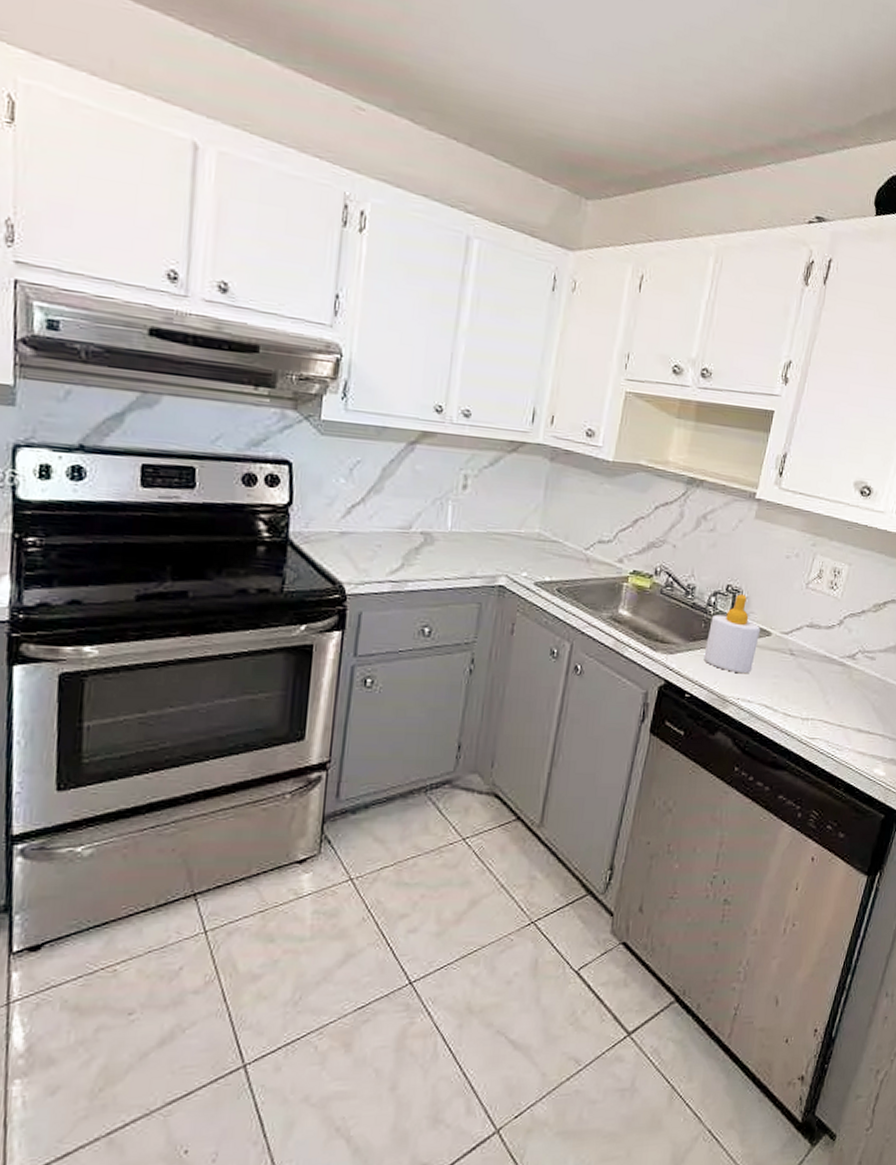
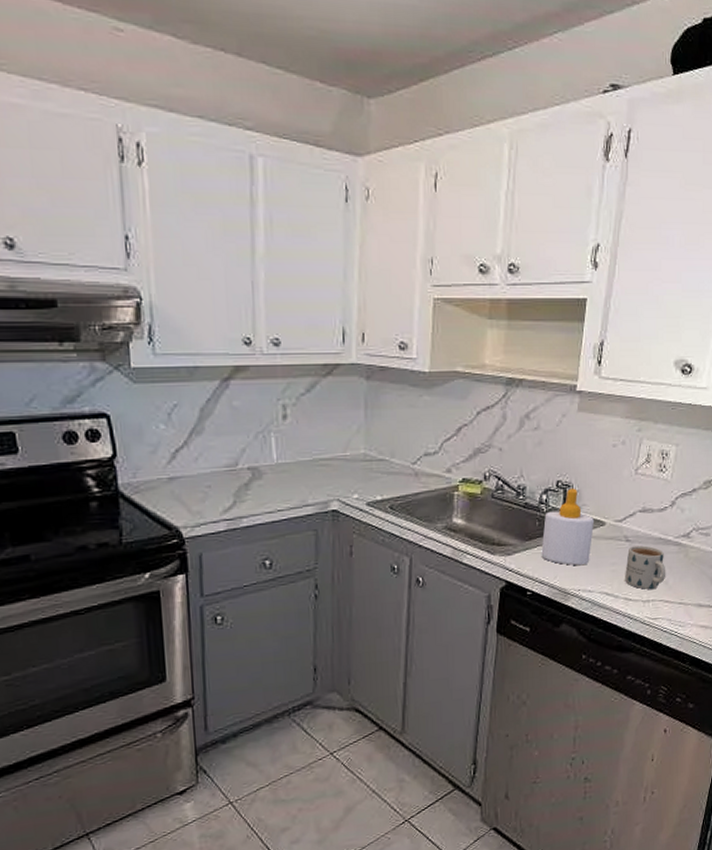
mug: none [786,661,829,707] -> present [625,545,666,589]

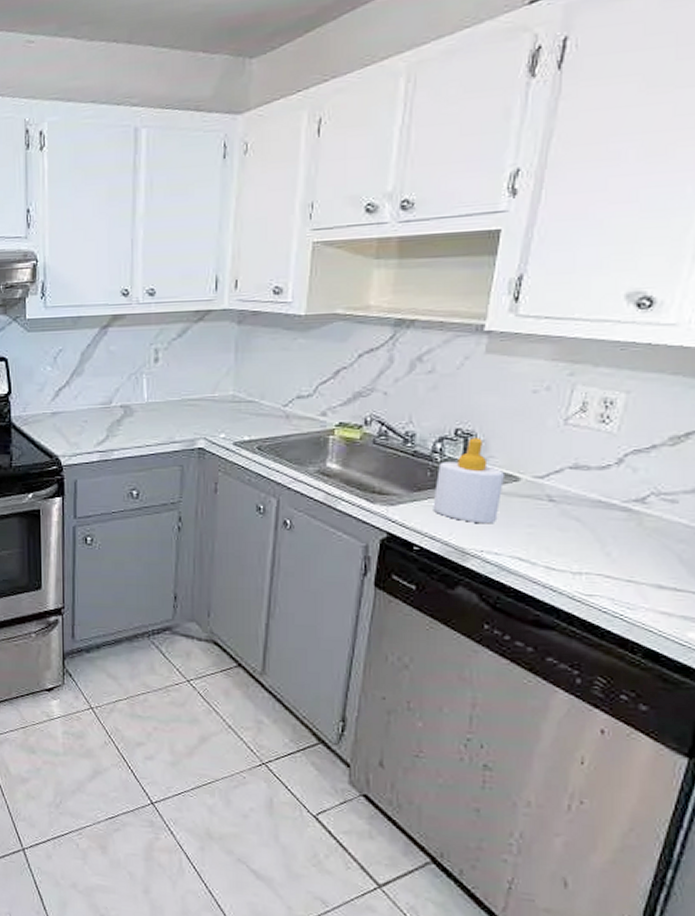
mug: present [625,545,666,589] -> none [546,508,608,559]

